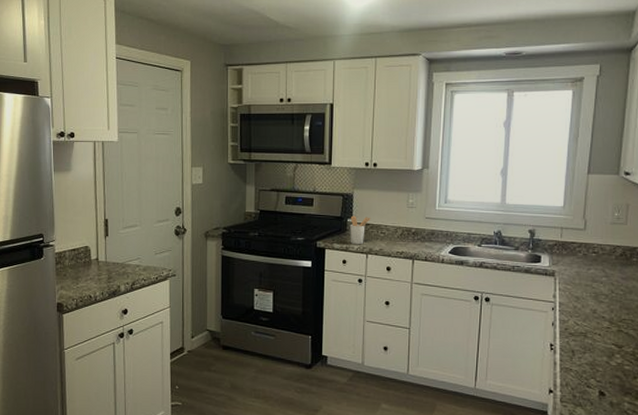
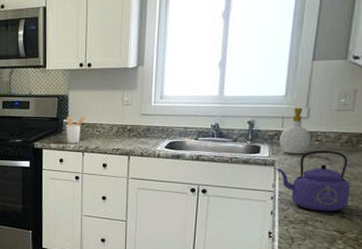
kettle: none [556,262,626,325] -> present [276,150,351,212]
soap bottle: none [559,218,588,266] -> present [279,107,311,155]

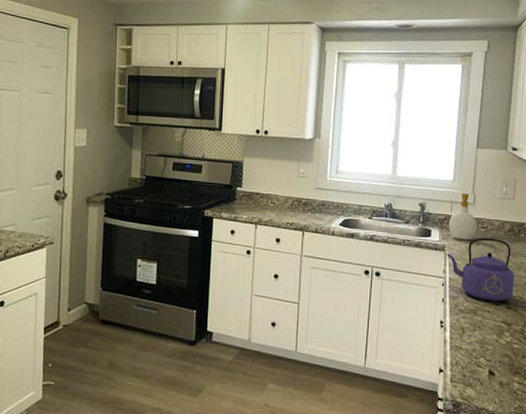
utensil holder: present [66,116,86,144] -> none [239,184,260,215]

